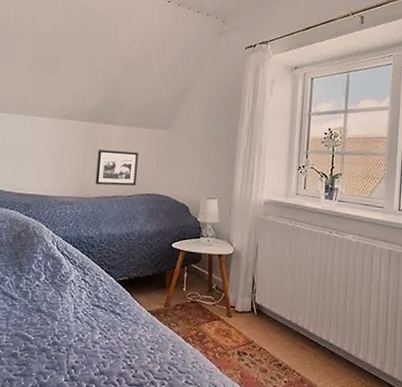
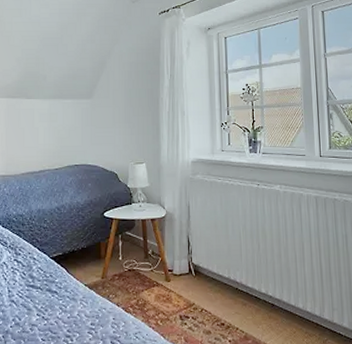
picture frame: present [95,150,138,186] -> none [21,124,63,161]

